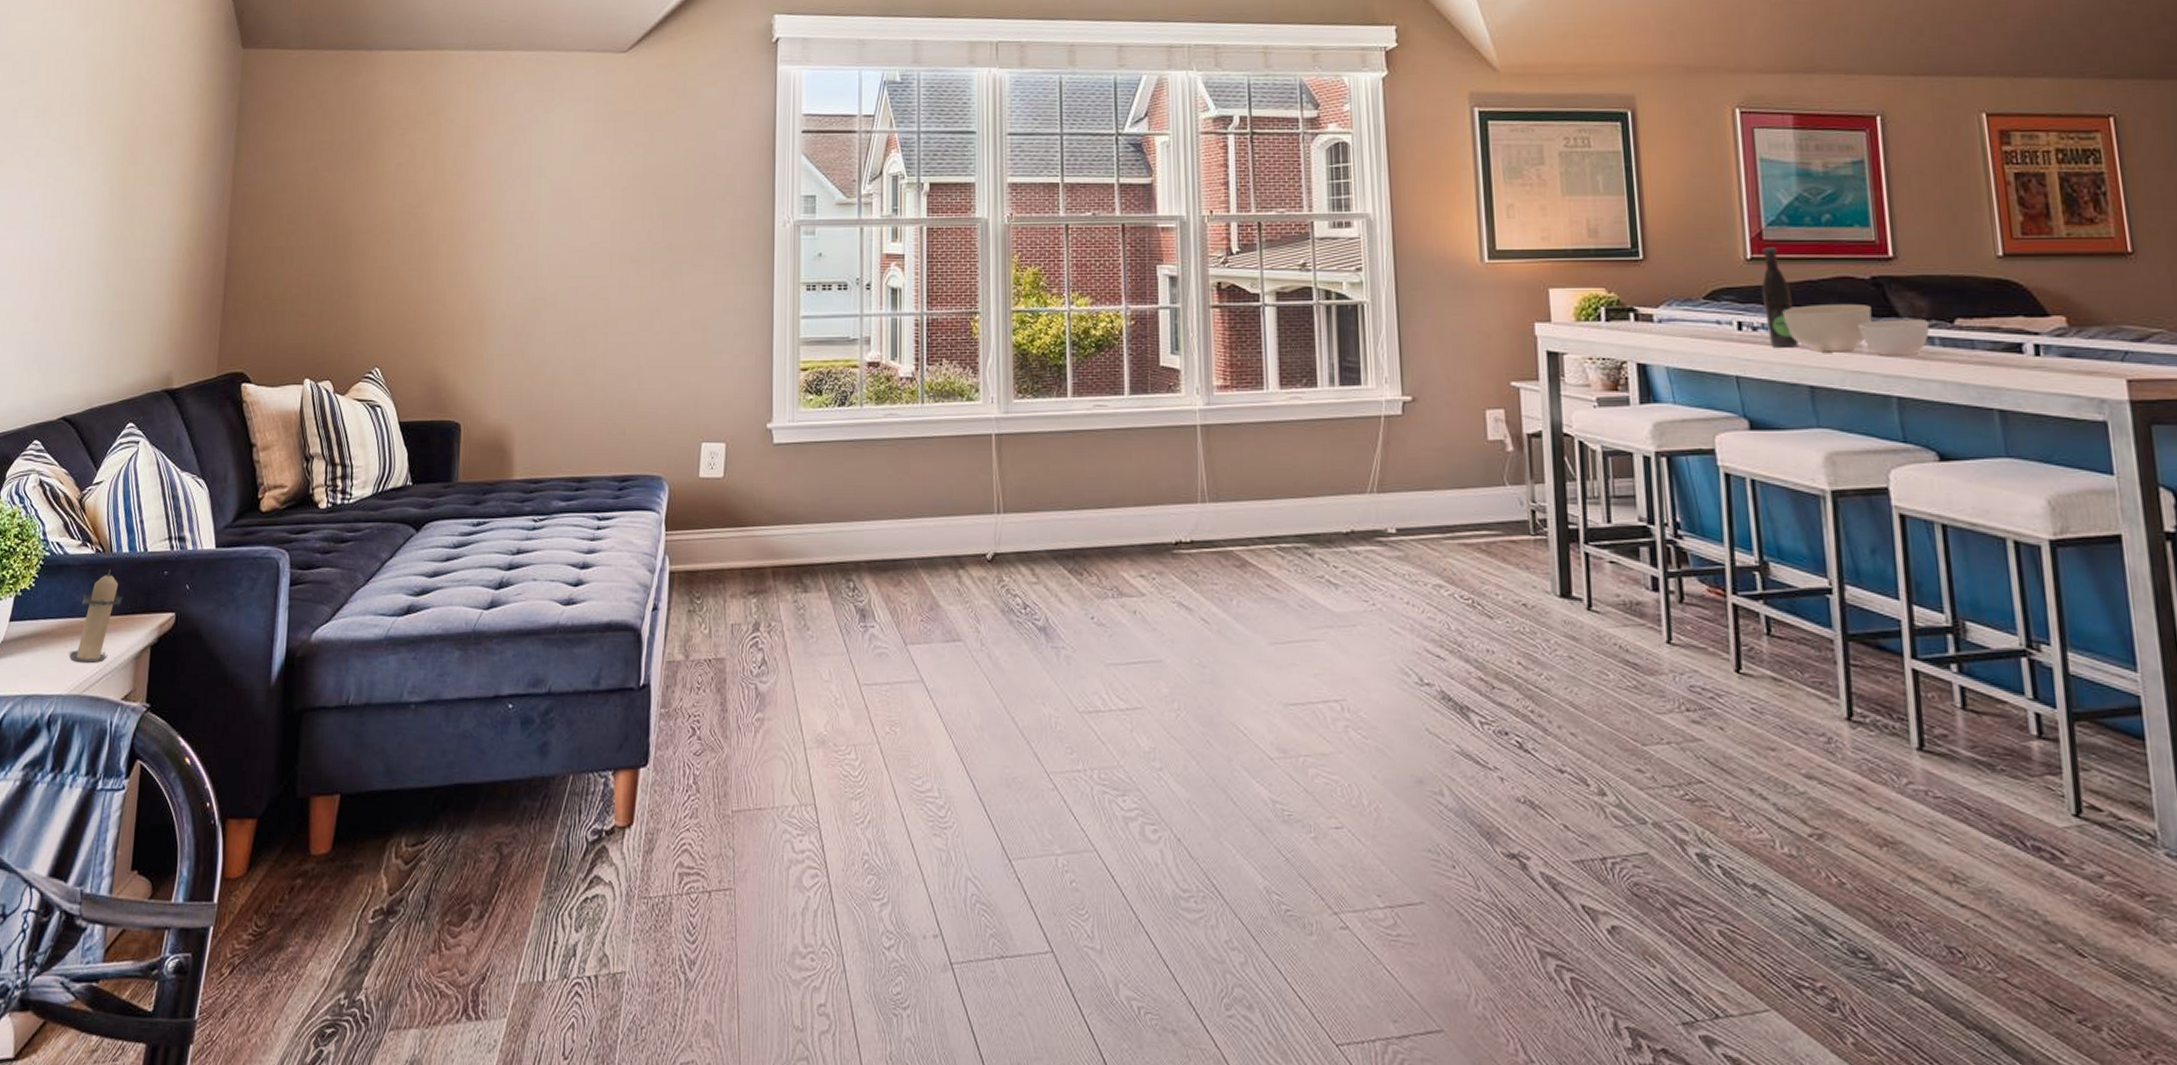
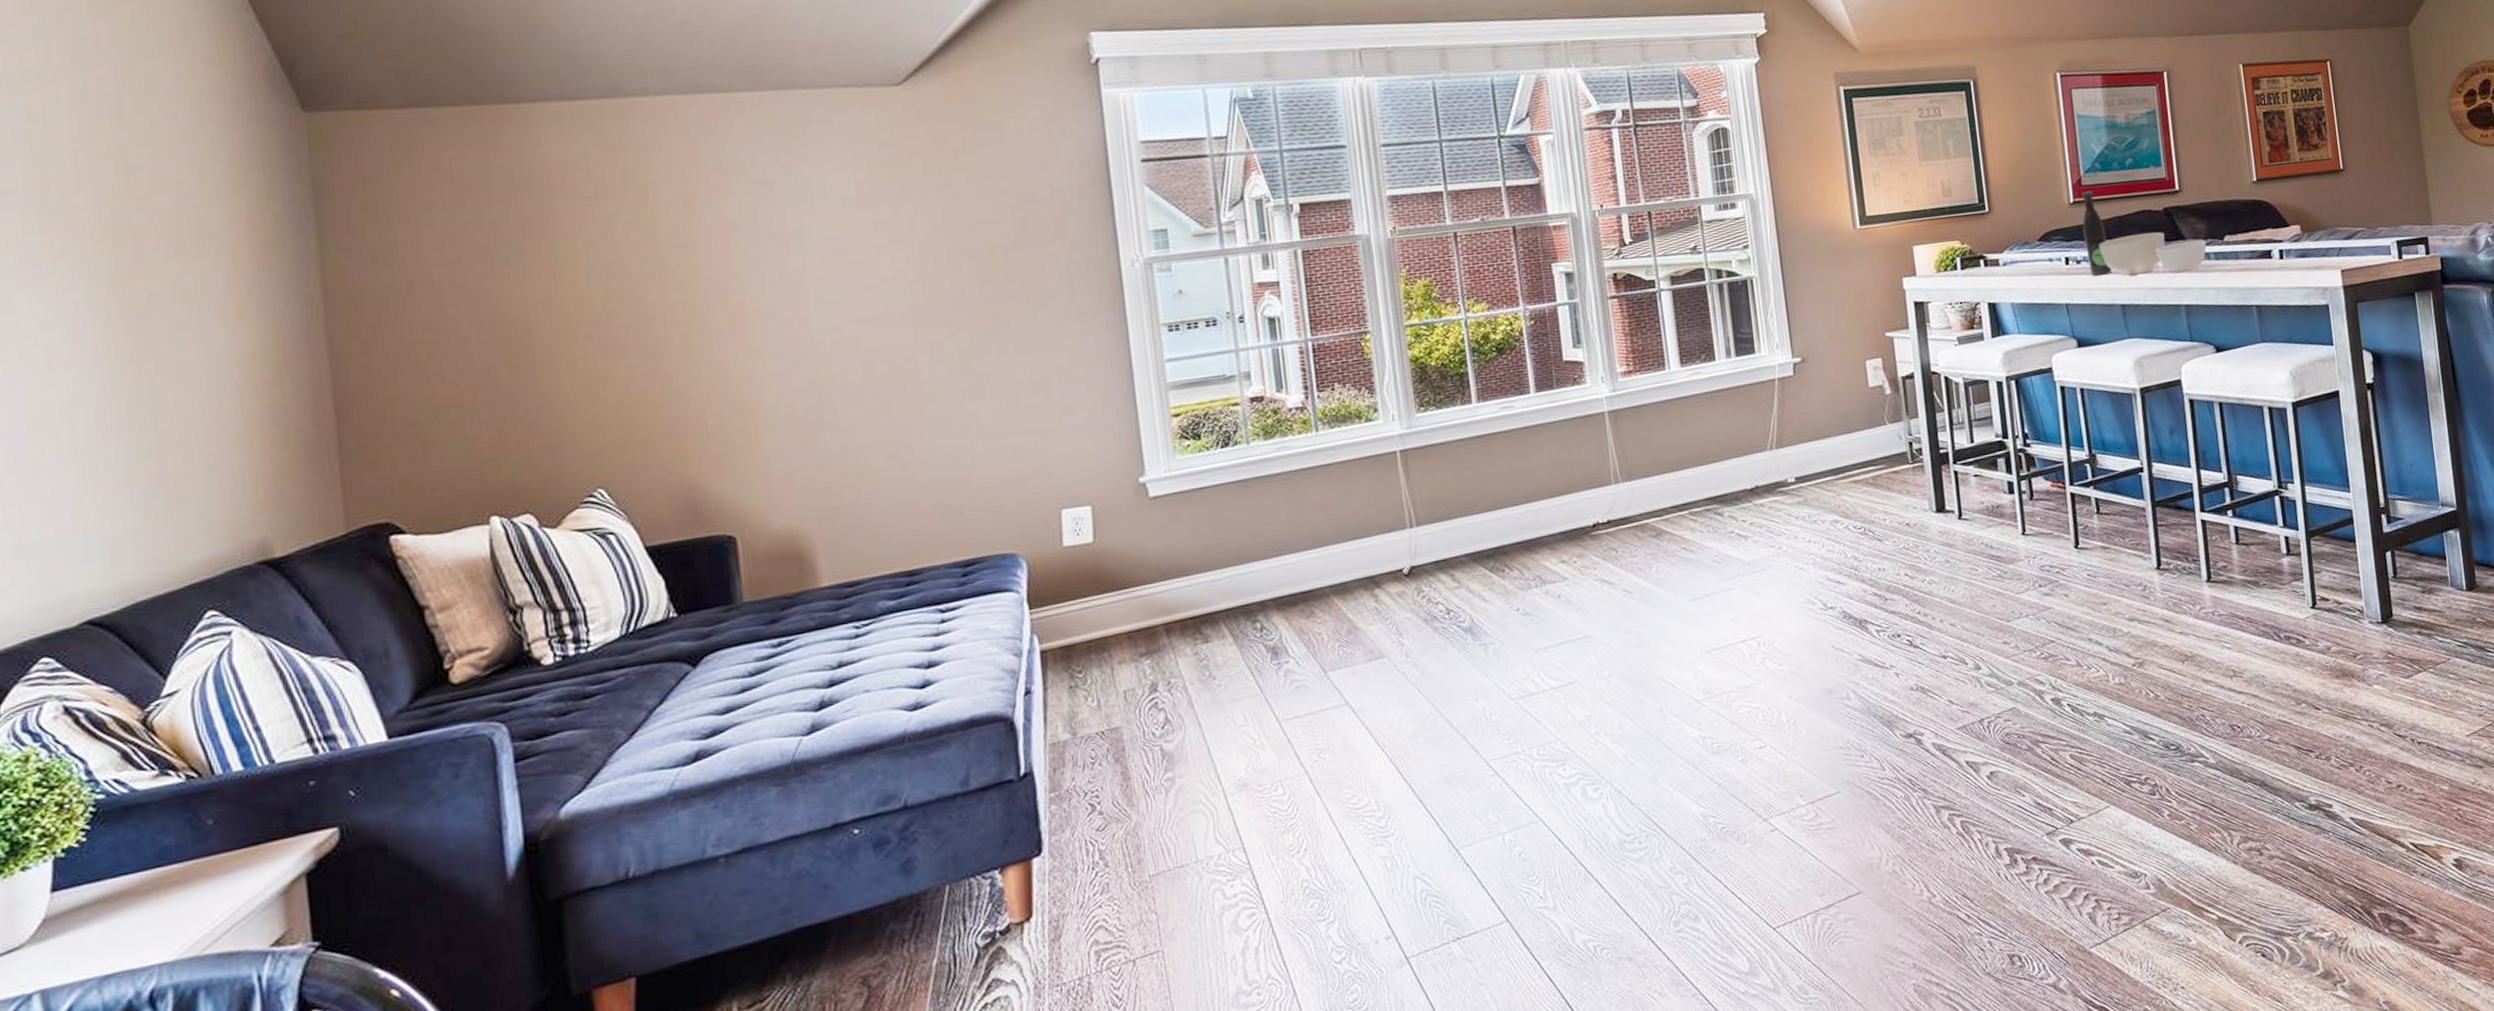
candle: present [69,568,124,664] -> none [167,794,247,920]

